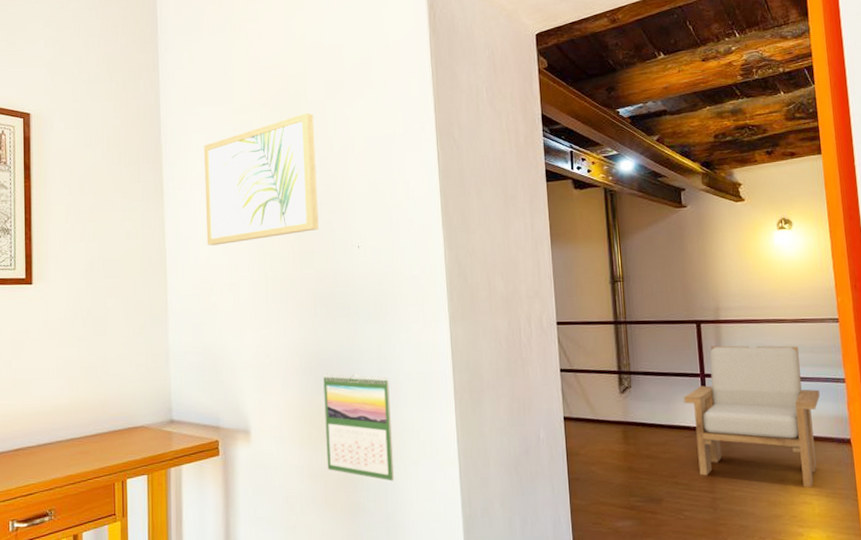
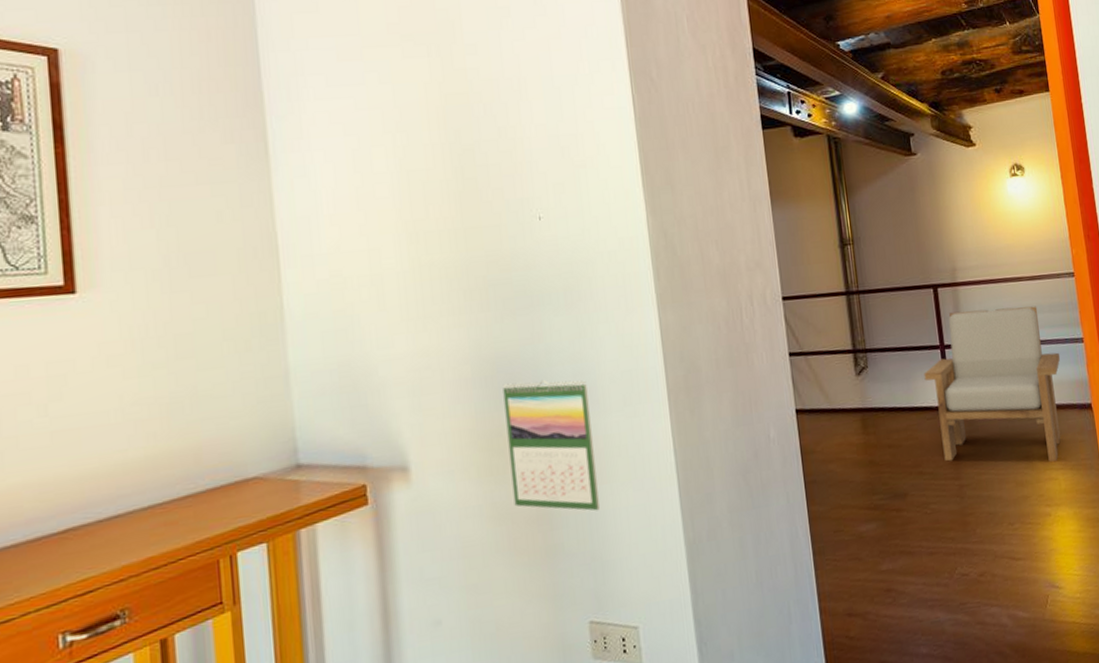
wall art: present [203,112,319,246] -> none [323,47,487,226]

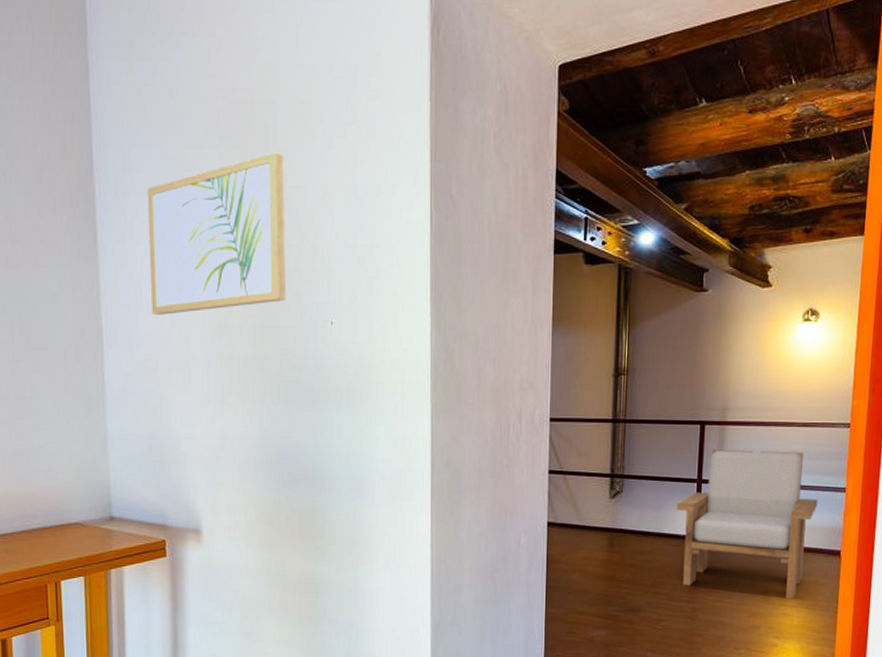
wall art: none [323,47,487,226] -> present [147,152,286,315]
calendar: present [502,379,601,511] -> none [286,469,361,587]

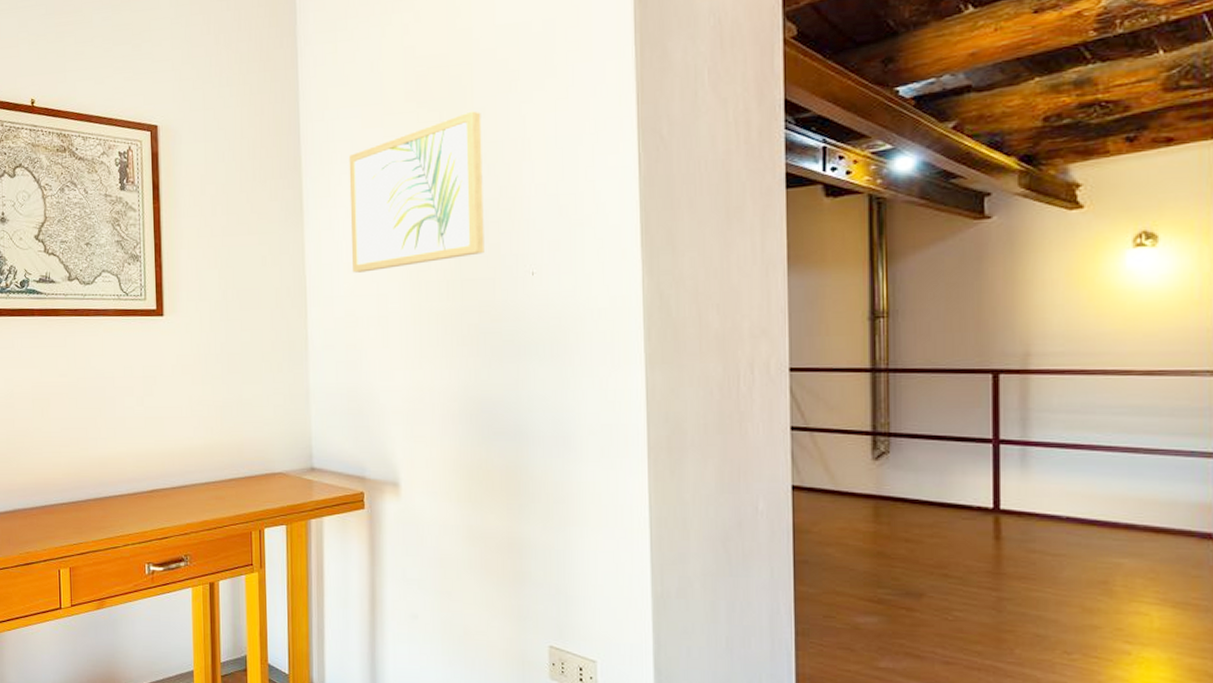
armchair: present [676,449,819,600] -> none [965,403,1179,595]

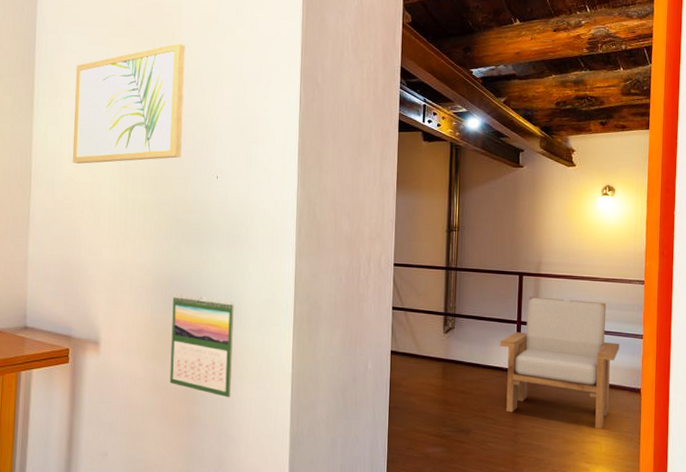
calendar: none [486,423,569,550] -> present [169,295,234,398]
armchair: none [965,403,1179,595] -> present [500,296,620,430]

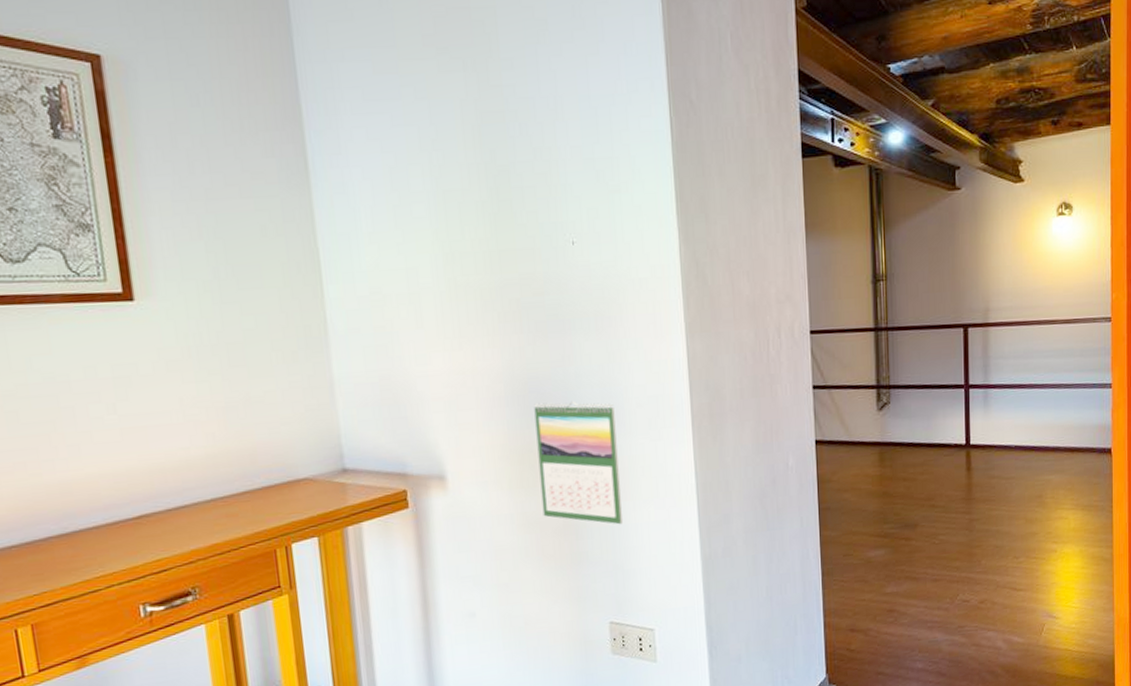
wall art: present [72,43,186,164] -> none [360,62,522,244]
armchair: present [500,296,620,430] -> none [945,349,1086,502]

